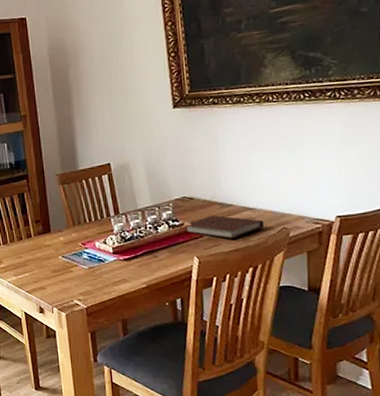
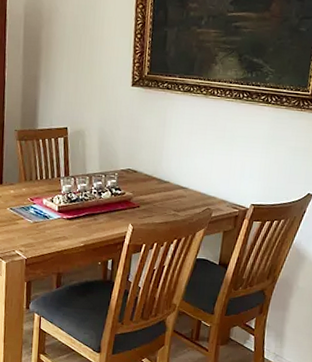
notebook: present [186,215,265,239] -> none [126,189,193,213]

